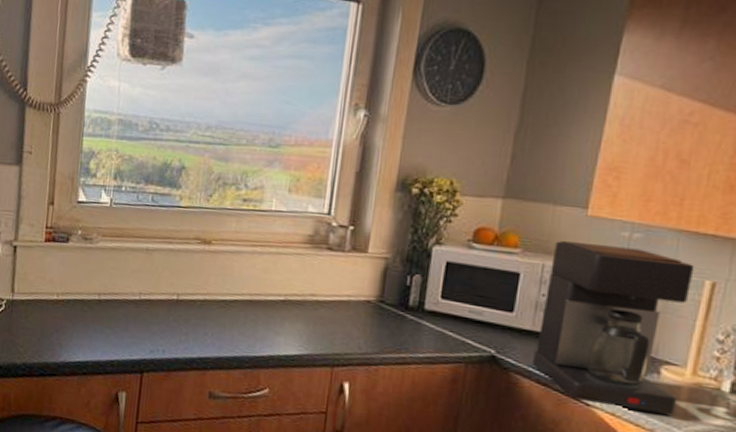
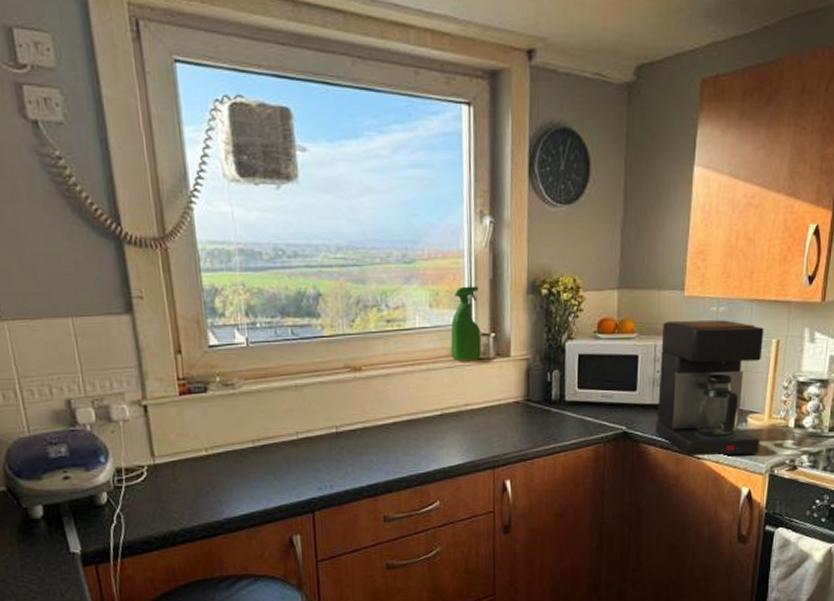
spray bottle: none [304,175,343,252] -> present [450,286,481,362]

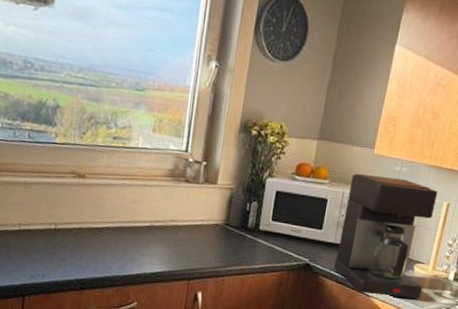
spray bottle: present [450,286,481,362] -> none [166,117,198,184]

